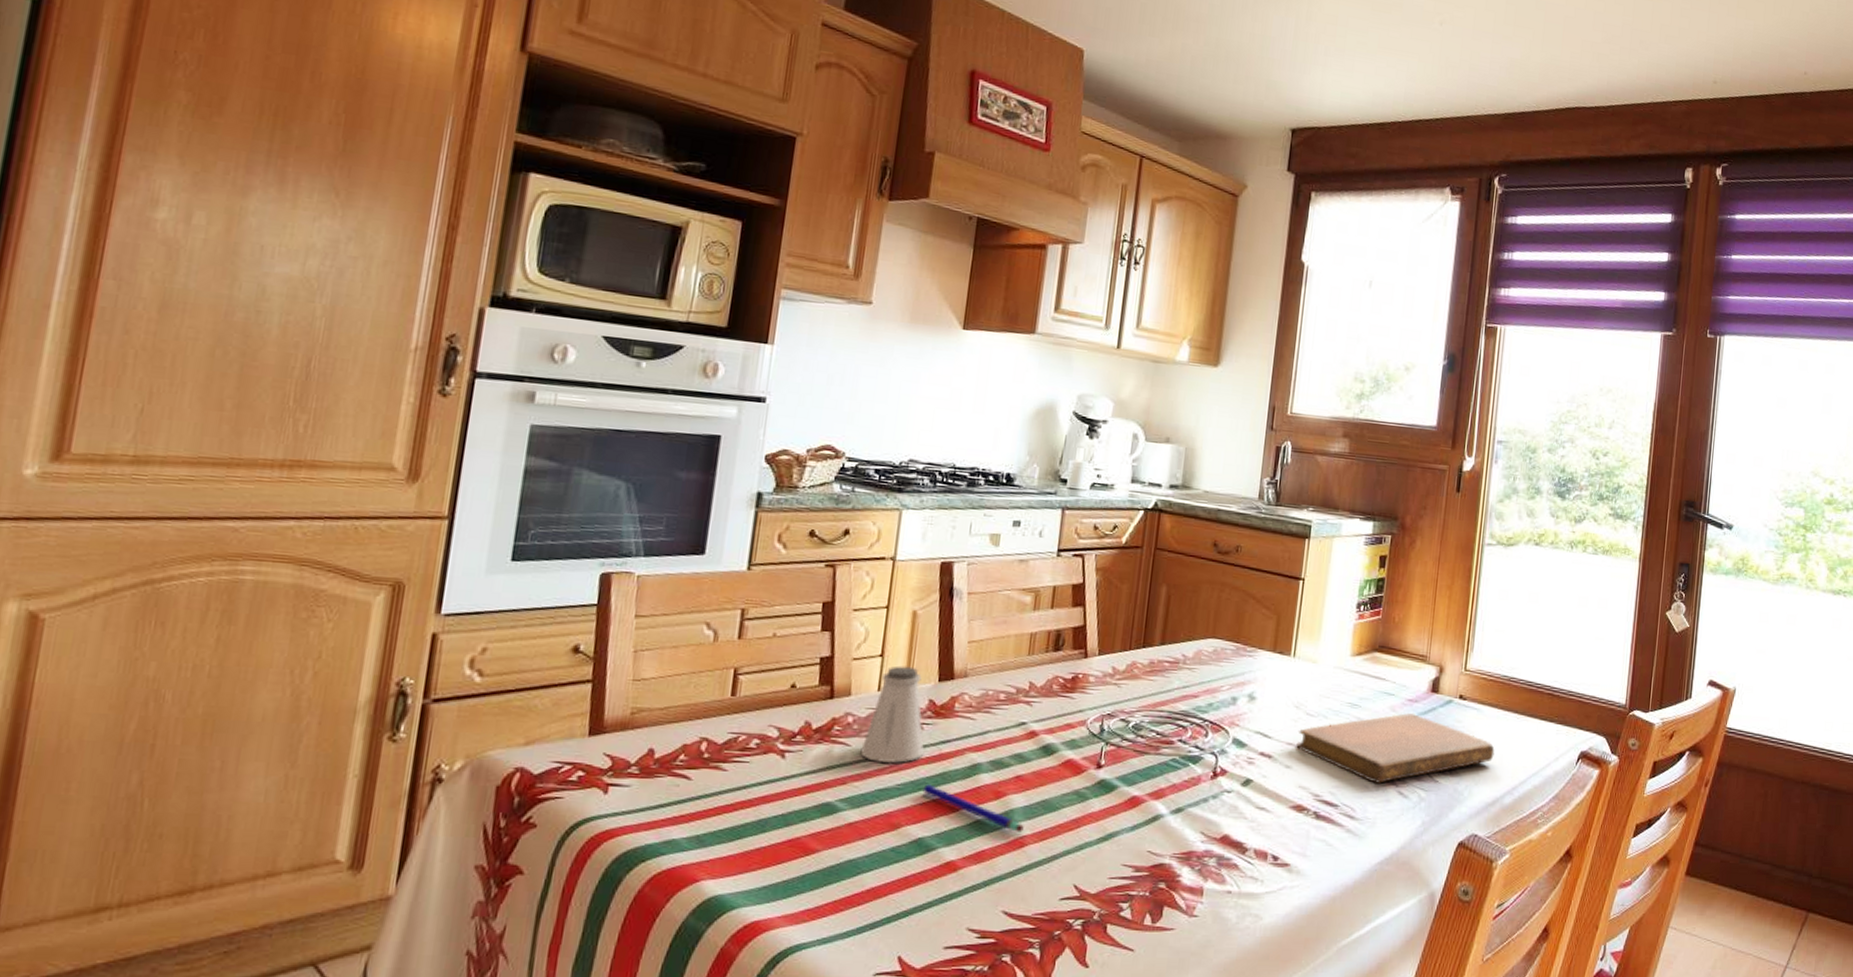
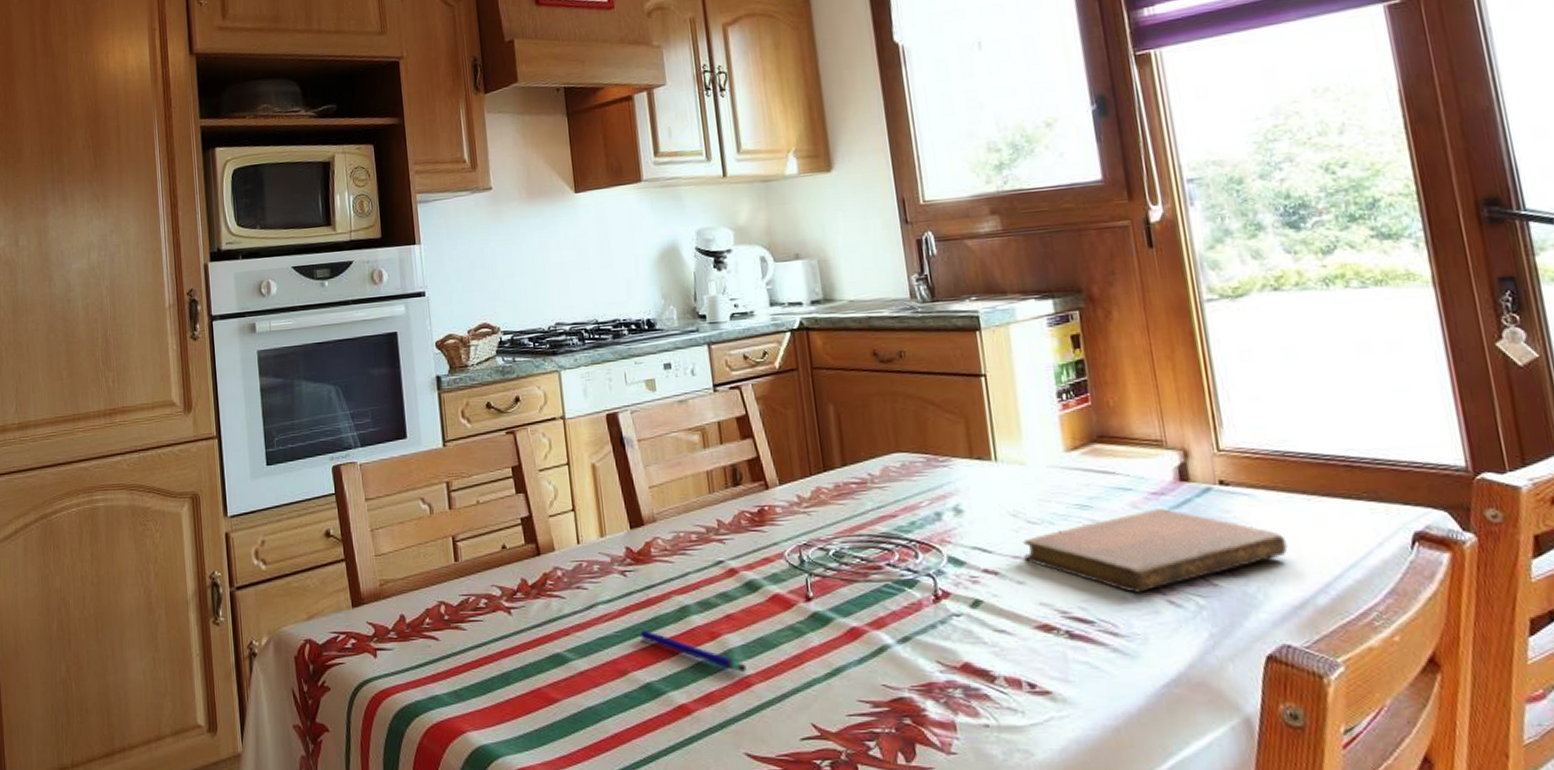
saltshaker: present [860,665,925,764] -> none [574,517,634,613]

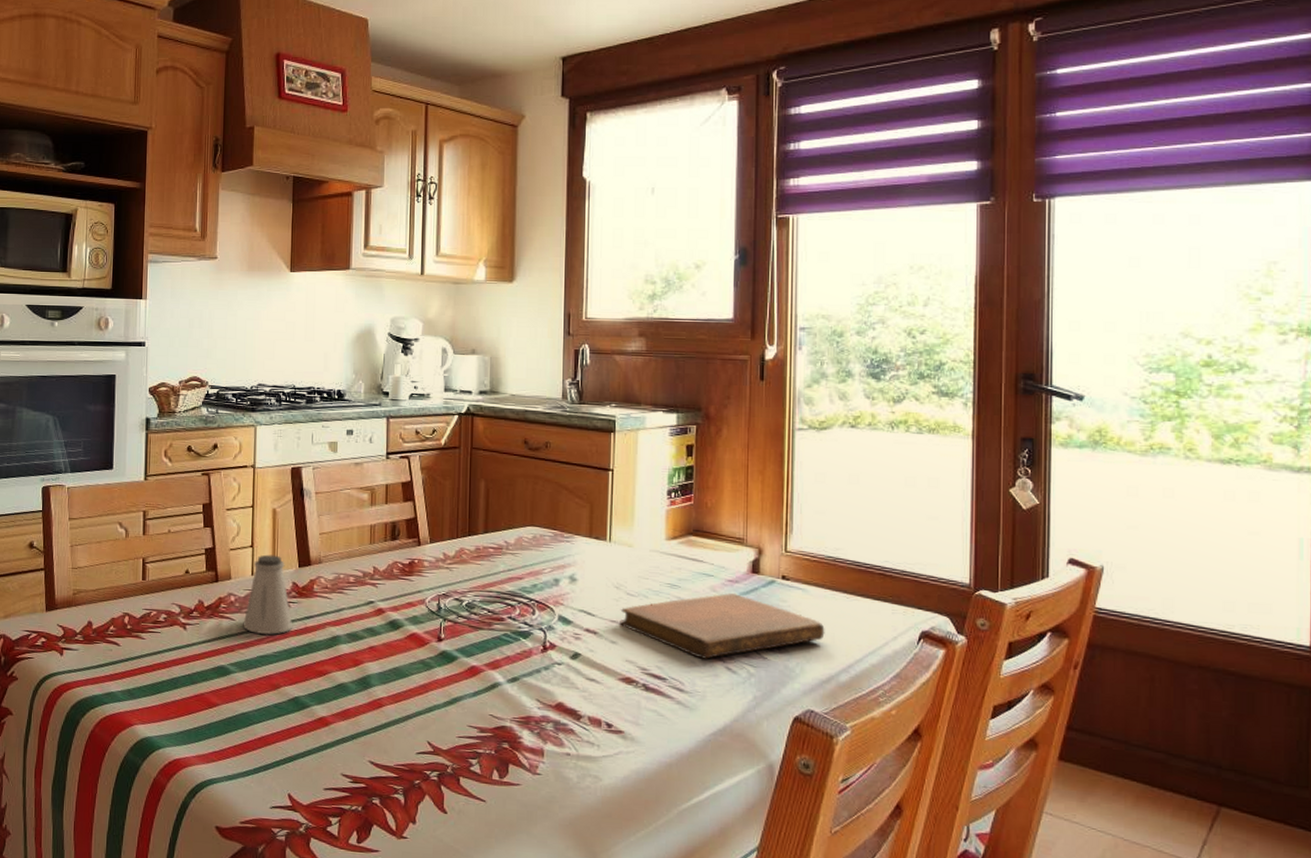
saltshaker: none [574,517,634,613] -> present [243,554,293,635]
pen: present [640,630,747,673] -> none [295,652,380,696]

